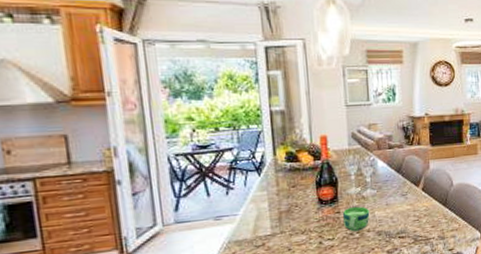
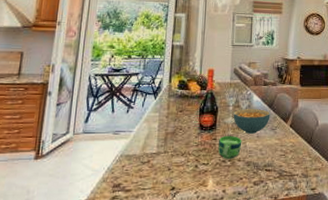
cereal bowl: none [356,175,399,203] -> present [233,109,270,134]

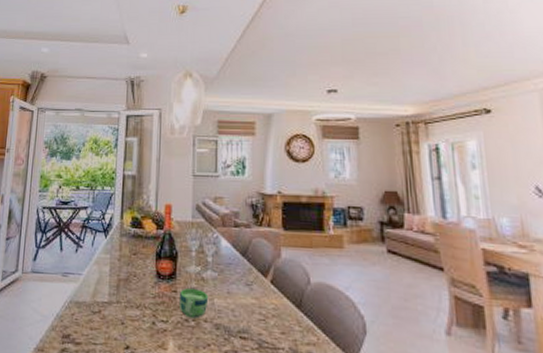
cereal bowl: present [233,109,270,134] -> none [196,255,244,289]

